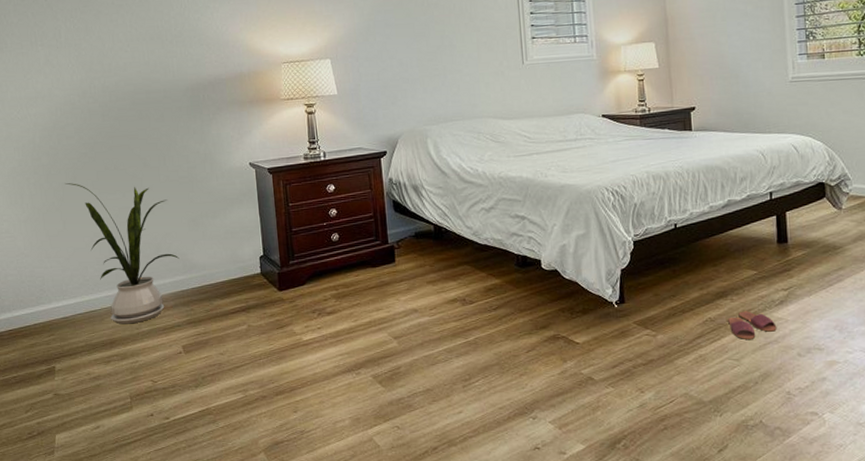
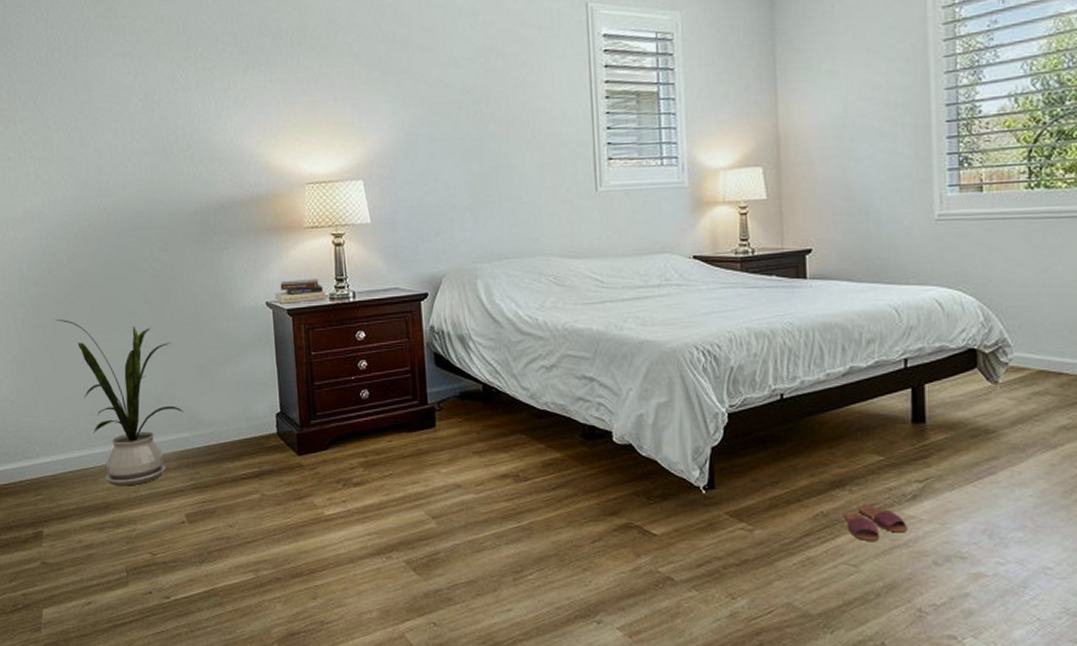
books: none [256,142,300,164] -> present [274,279,326,304]

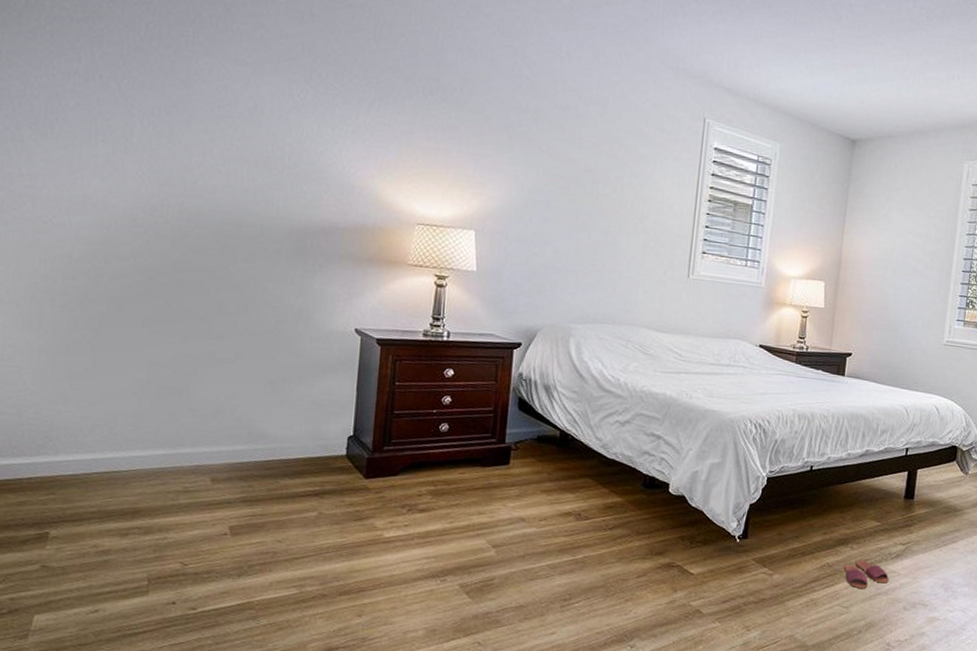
house plant: present [55,319,184,486] -> none [105,313,245,494]
books: present [274,279,326,304] -> none [365,311,419,335]

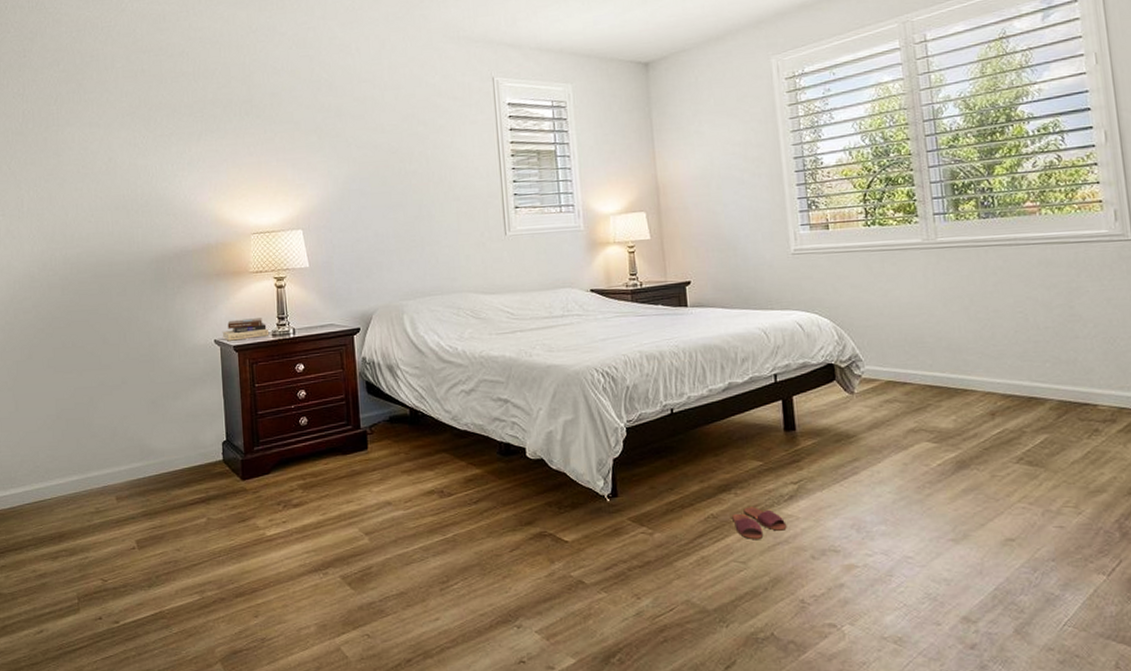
books: none [365,311,419,335] -> present [222,318,268,341]

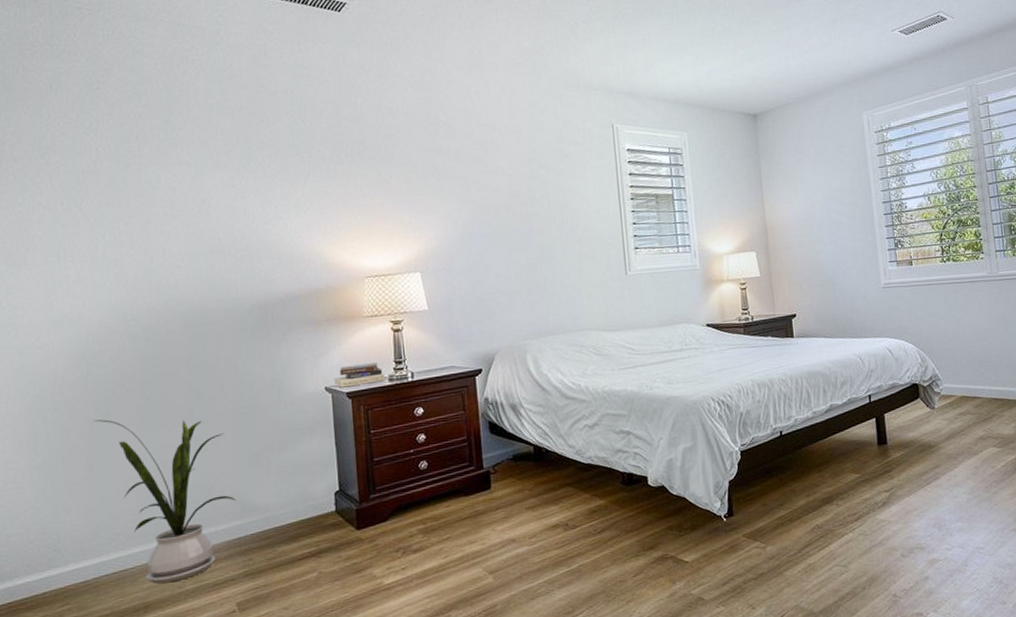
house plant: none [19,361,137,516] -> present [94,419,237,584]
slippers: present [732,507,787,539] -> none [835,515,881,545]

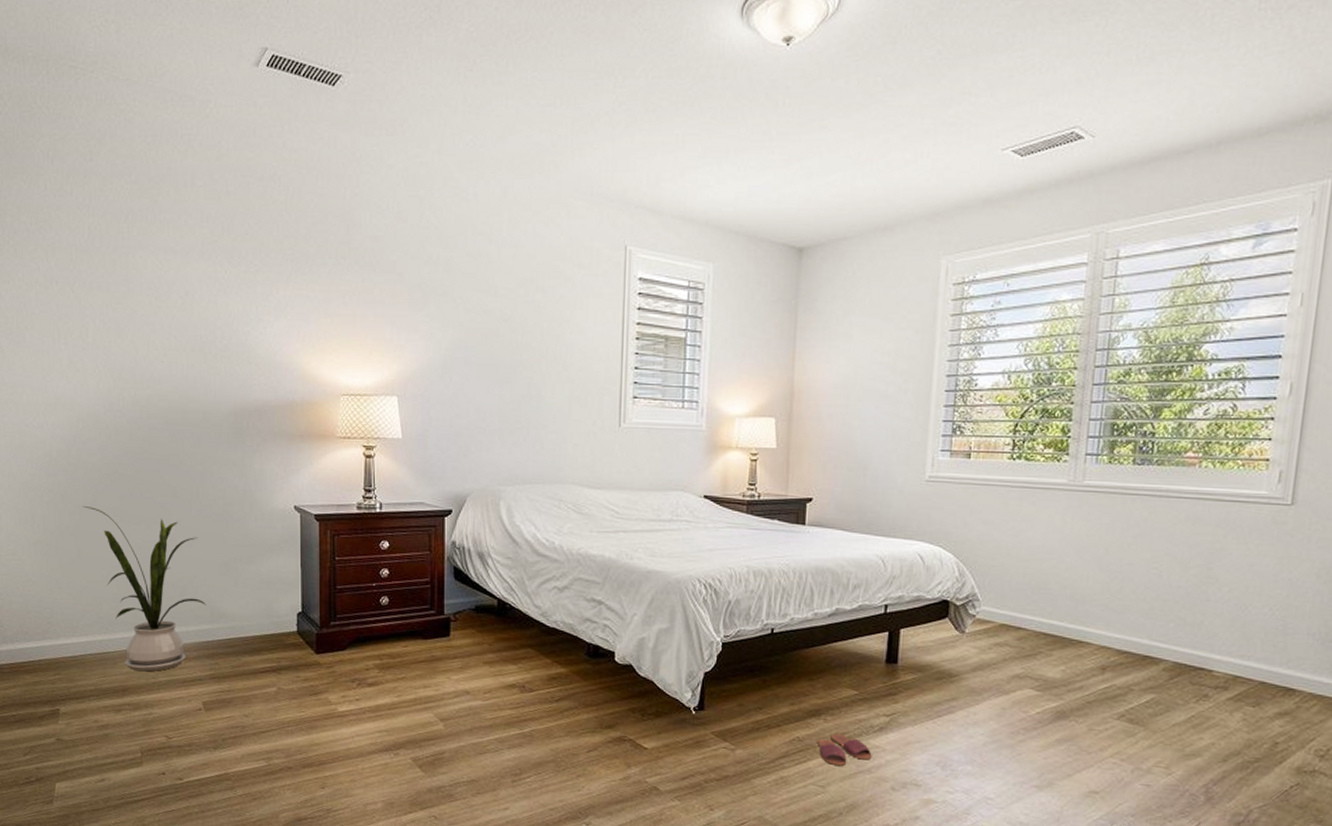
books: present [333,363,385,388] -> none [303,486,353,509]
slippers: none [835,515,881,545] -> present [818,734,872,766]

